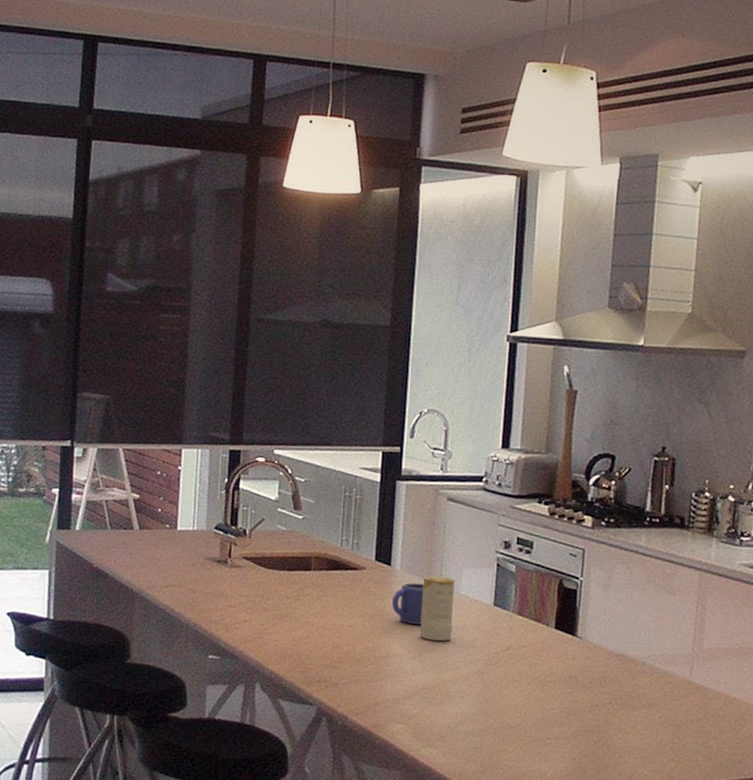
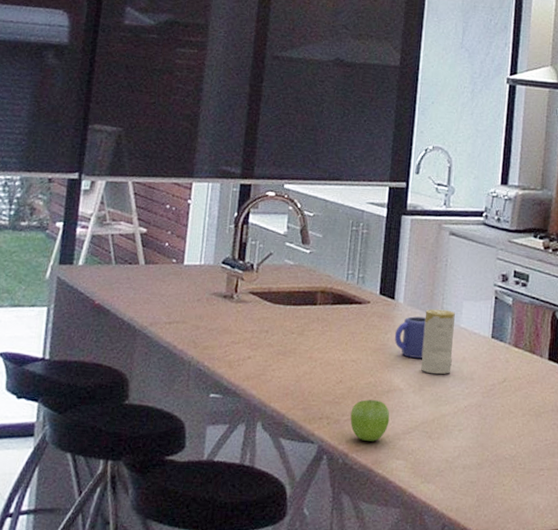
fruit: none [348,664,389,705] -> present [350,399,390,441]

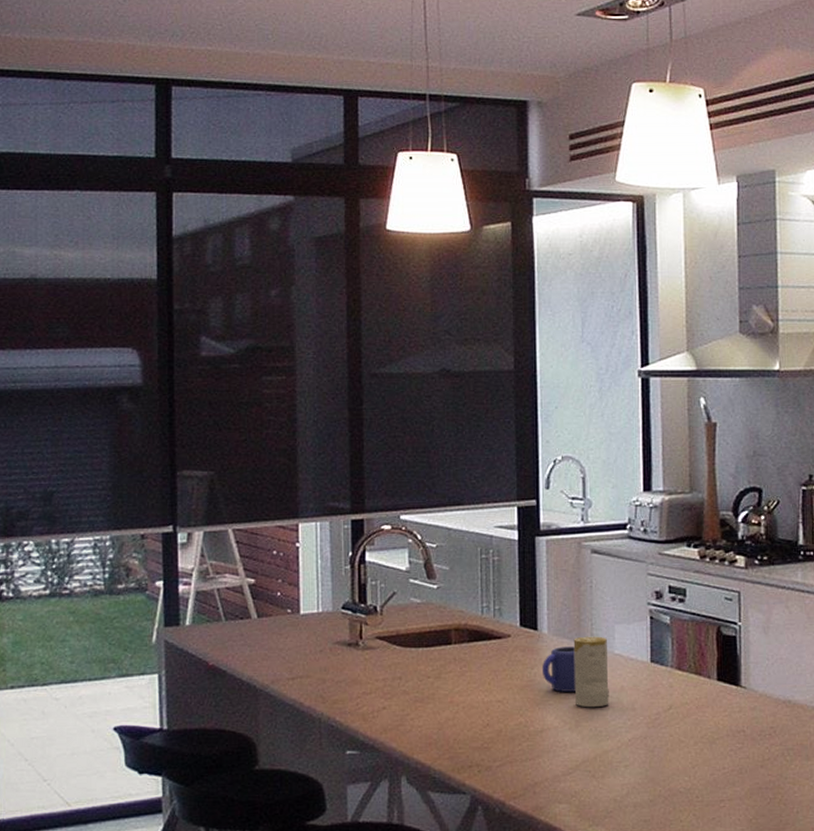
fruit: present [350,399,390,441] -> none [503,741,547,786]

